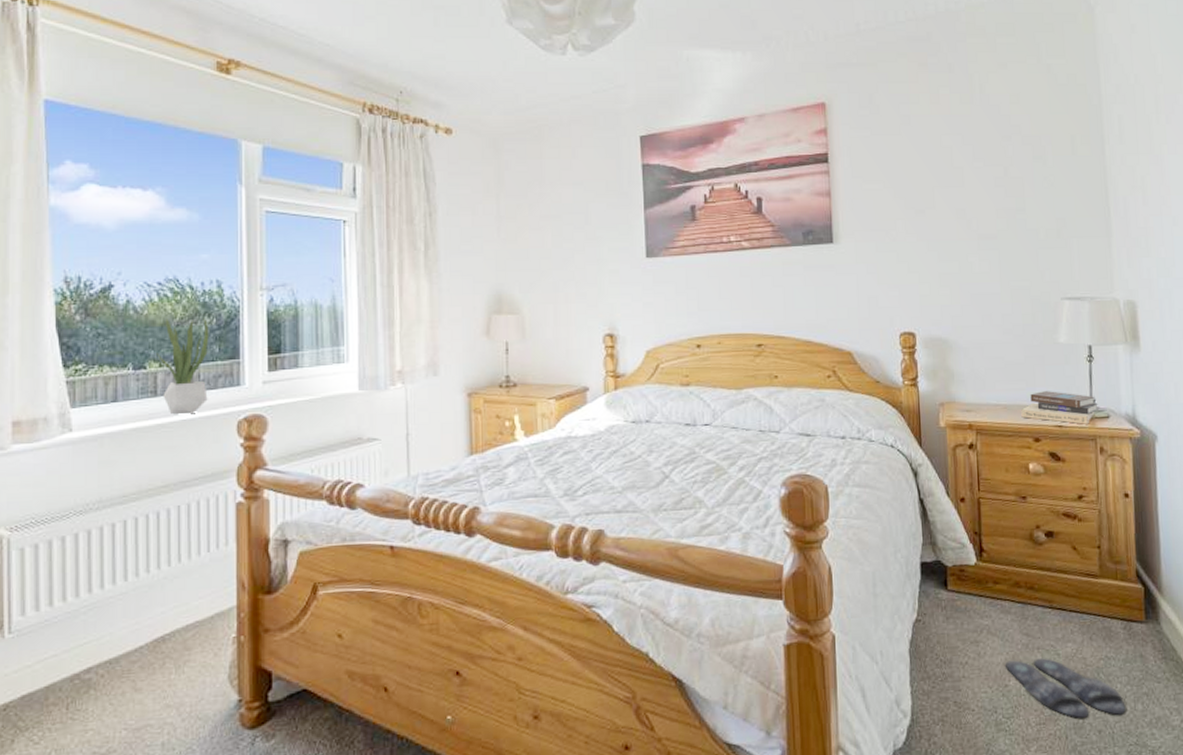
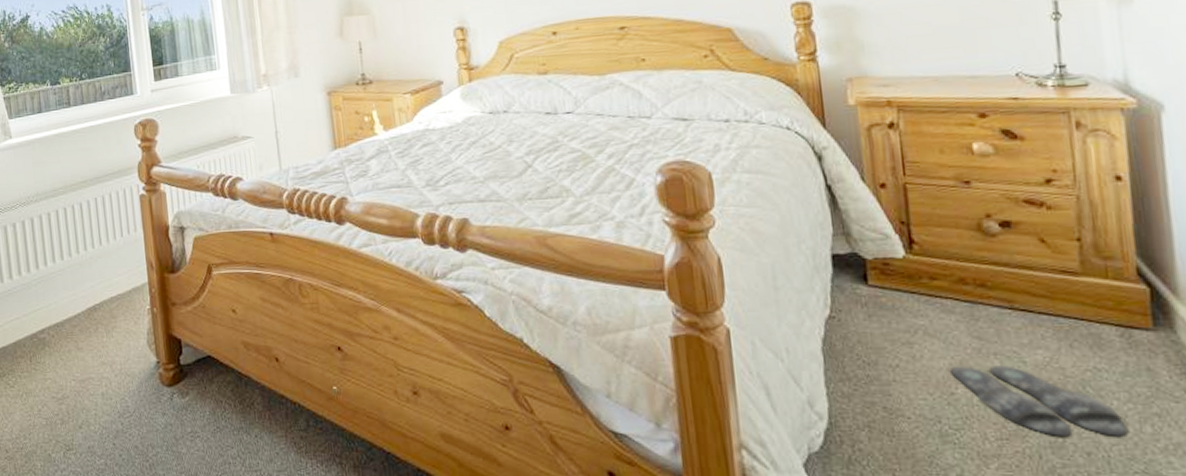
potted plant: present [157,317,209,415] -> none [67,38,109,122]
books: present [1021,391,1098,425] -> none [958,57,1071,95]

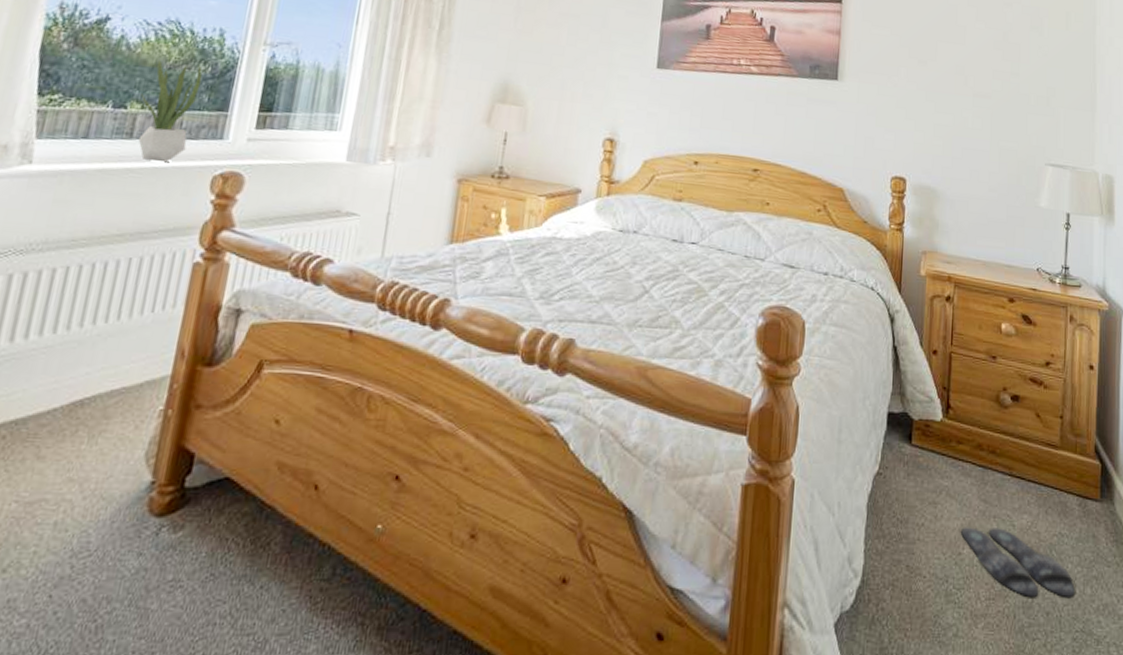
potted plant: none [67,38,109,122] -> present [138,59,203,163]

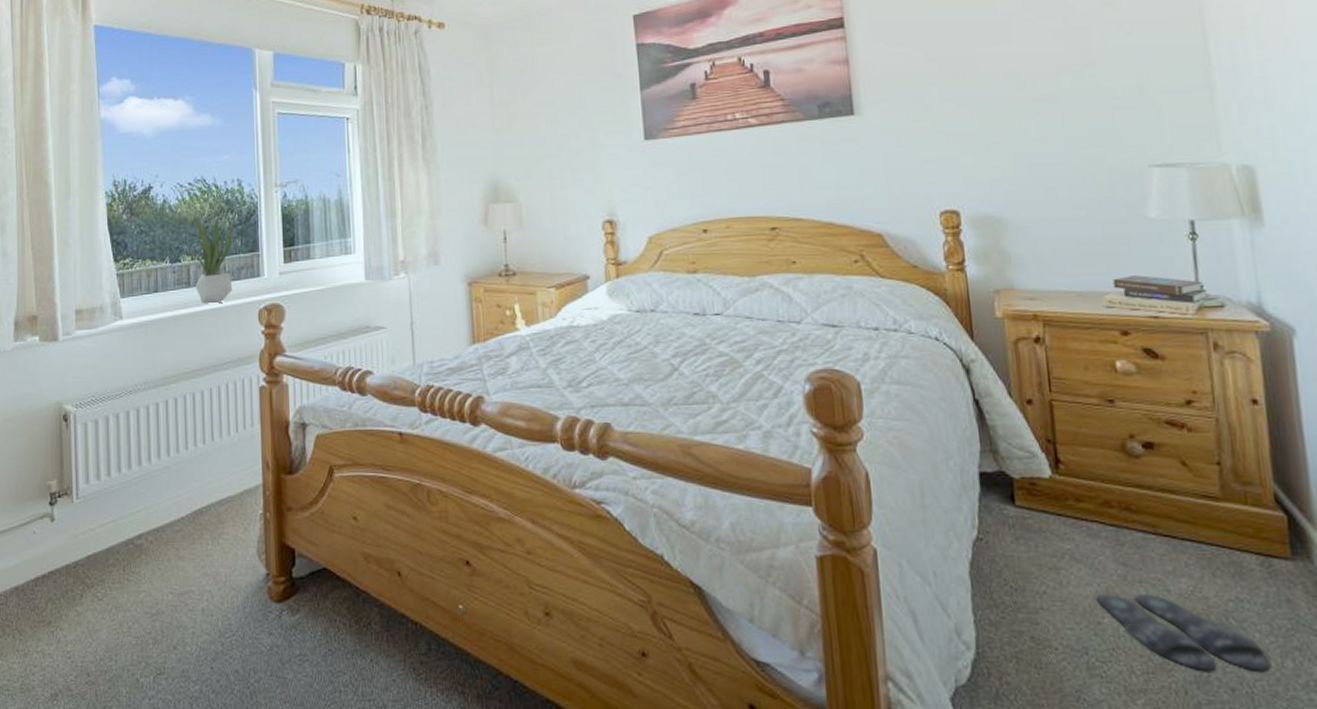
books: none [999,252,1071,291] -> present [1101,275,1208,315]

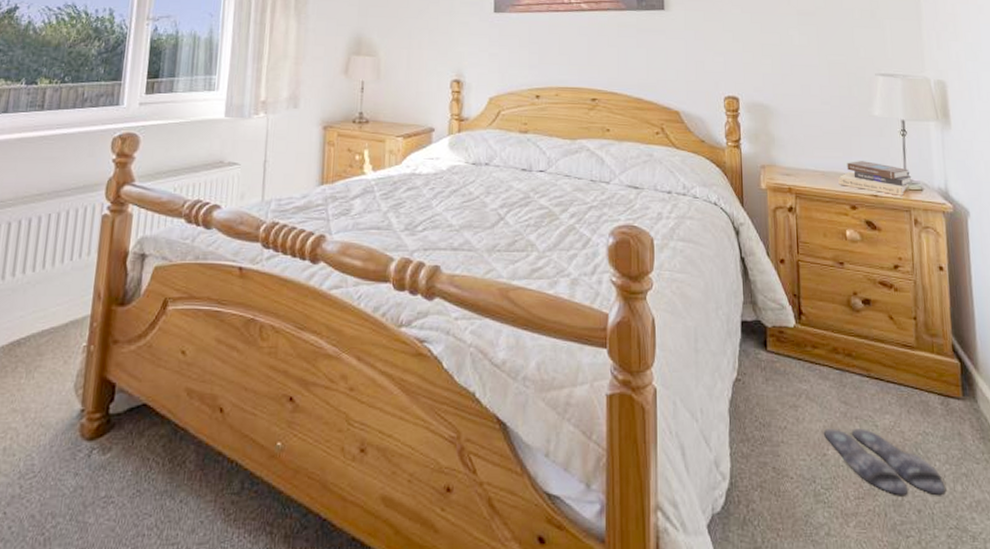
potted plant: present [189,214,233,304] -> none [48,39,98,129]

